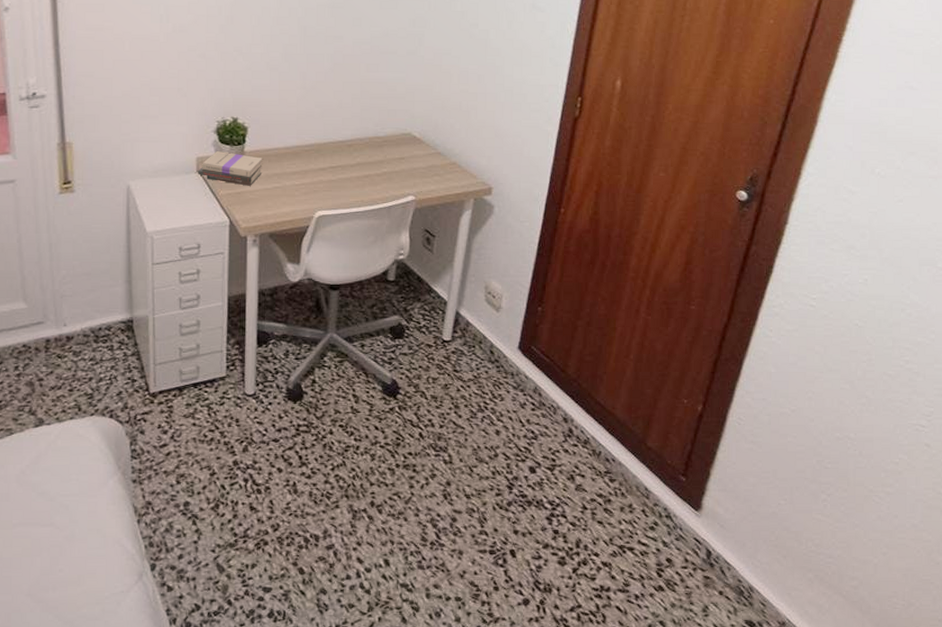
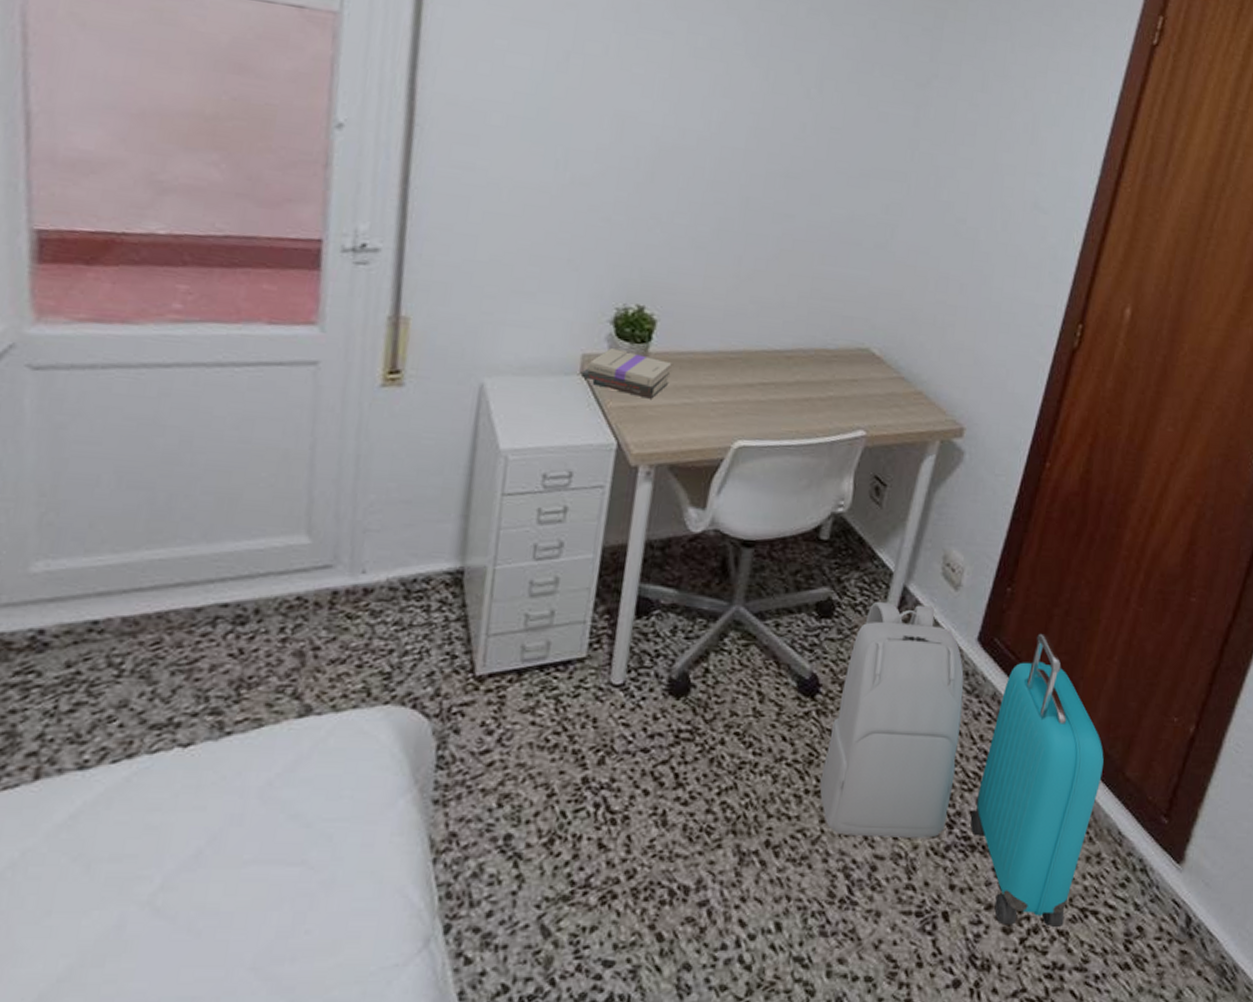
backpack: none [407,323,511,497] -> present [819,601,964,838]
suitcase: none [526,341,628,561] -> present [970,633,1104,928]

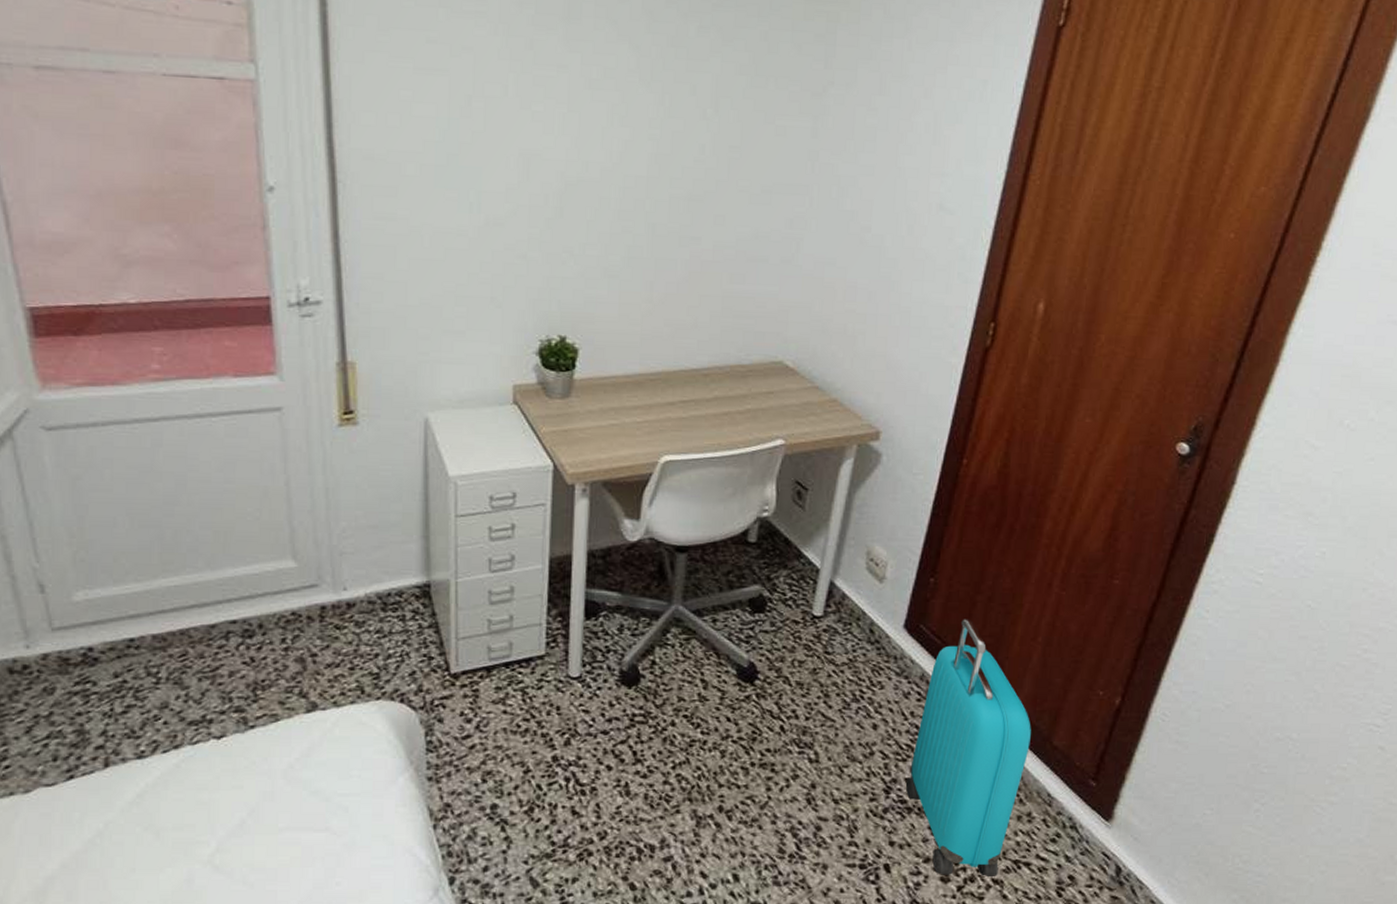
books: present [581,347,672,399] -> none [515,377,597,422]
backpack: present [819,601,964,838] -> none [764,595,893,802]

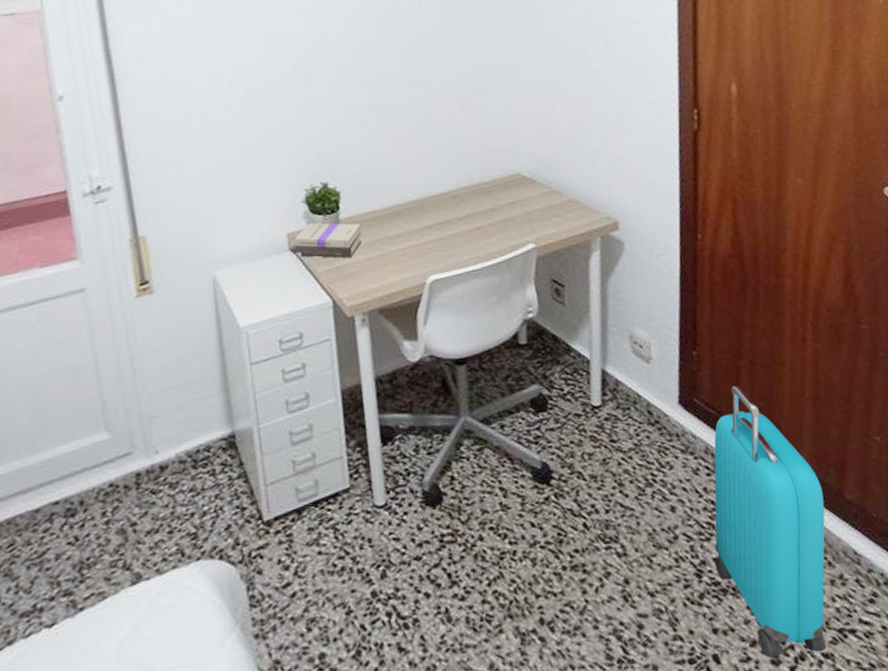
books: none [515,377,597,422] -> present [290,222,362,259]

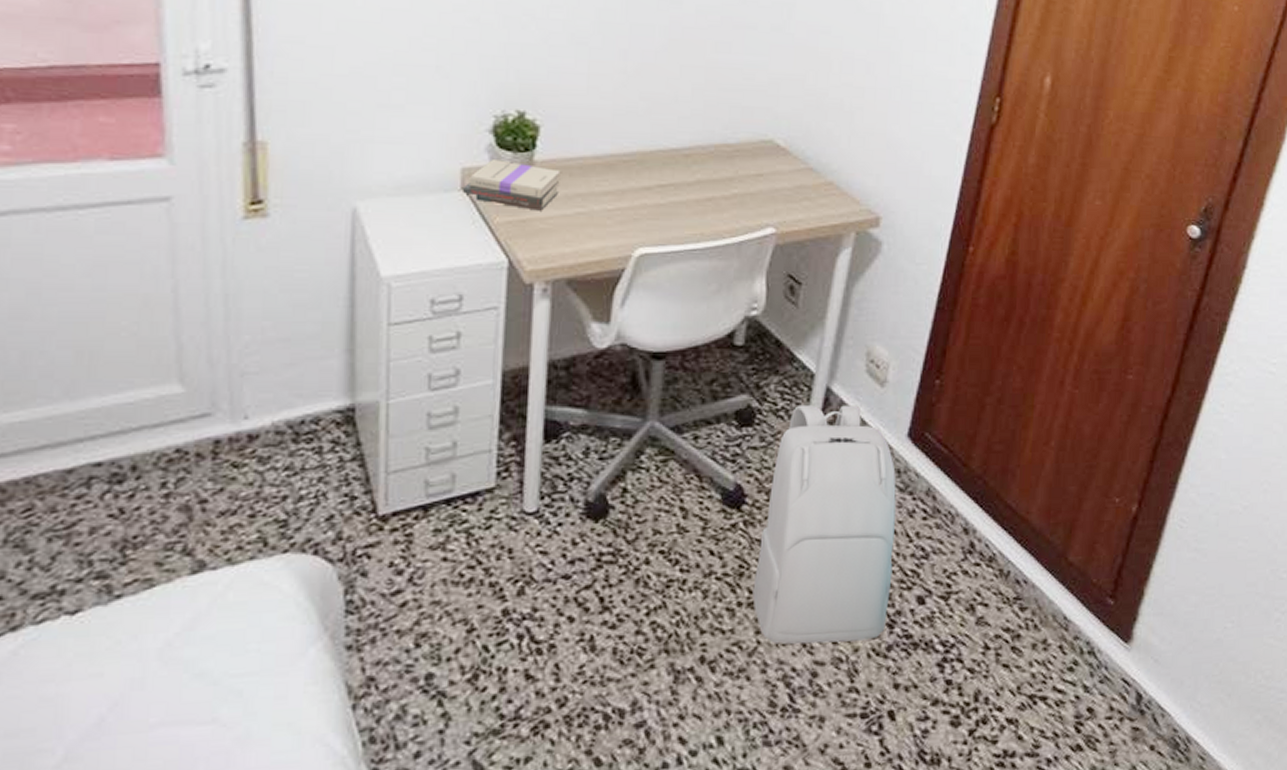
backpack: none [571,382,695,602] -> present [752,404,897,645]
suitcase: present [714,385,827,658] -> none [912,424,1045,719]

